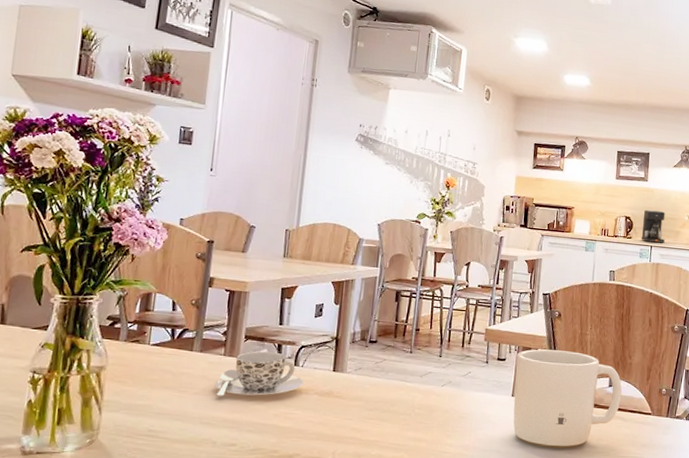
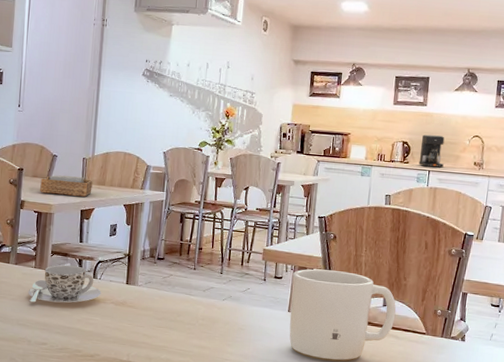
napkin holder: none [233,248,297,273] -> present [40,175,93,197]

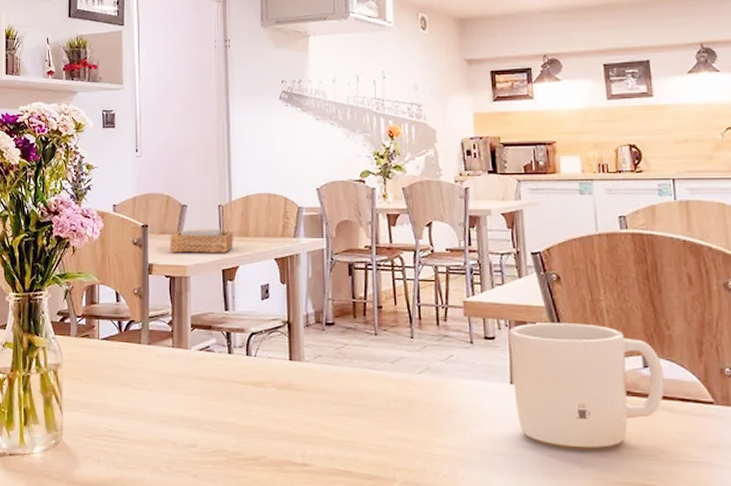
teacup: present [28,264,102,303] -> none [167,340,259,393]
coffee maker: present [418,134,445,168] -> none [655,132,693,175]

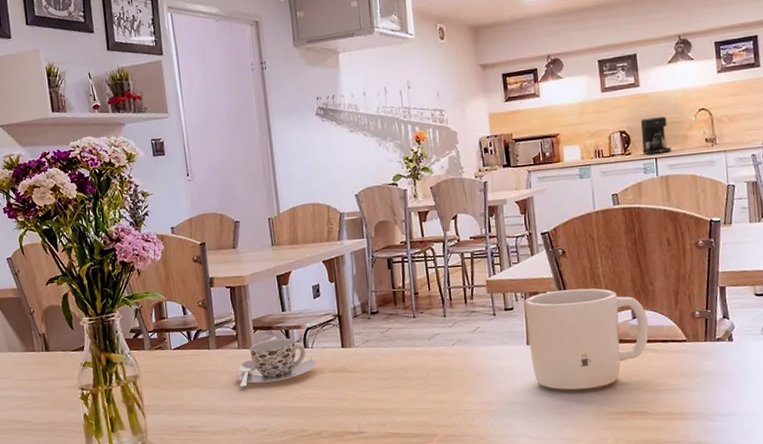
teacup: none [167,340,259,393] -> present [236,338,317,388]
napkin holder: present [170,229,233,253] -> none [226,240,285,265]
coffee maker: none [655,132,693,175] -> present [641,116,671,155]

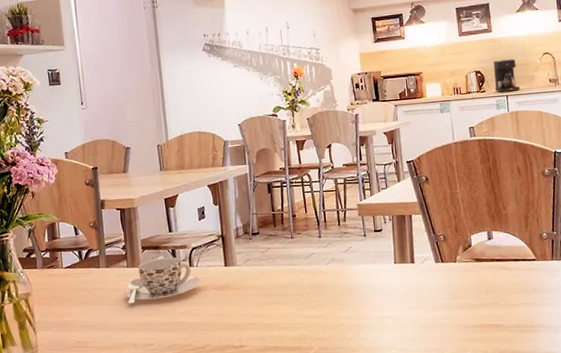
mug: present [525,288,649,392] -> none [392,212,503,307]

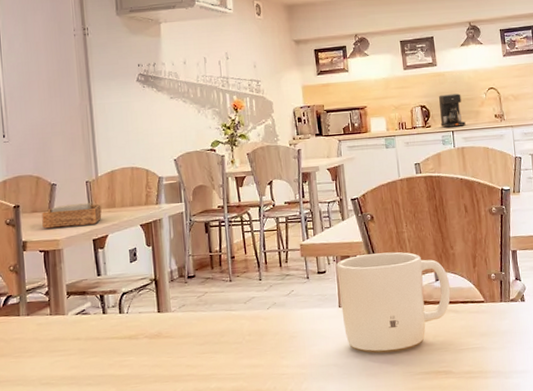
napkin holder: none [117,165,173,189] -> present [41,203,102,229]
teacup: present [124,257,201,305] -> none [47,303,132,357]
mug: none [392,212,503,307] -> present [336,252,451,354]

